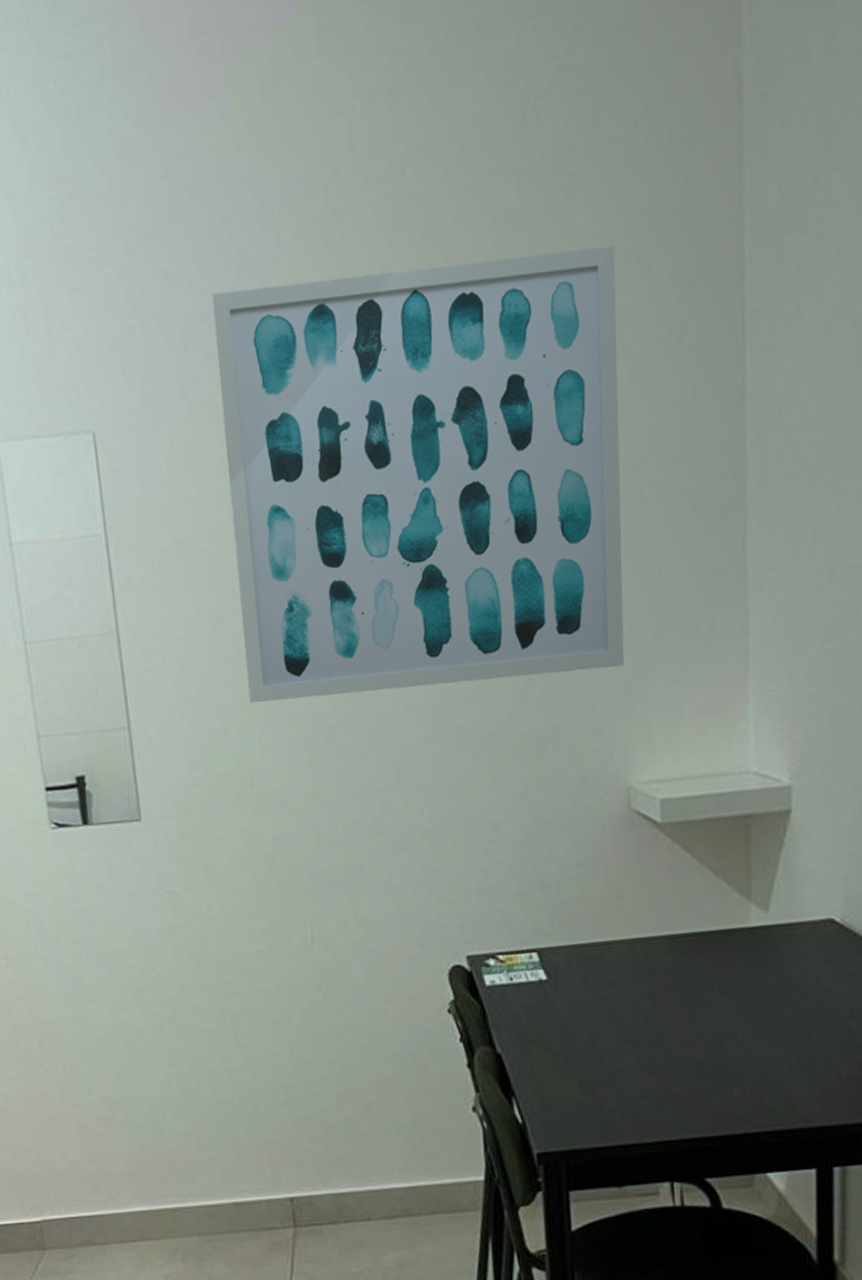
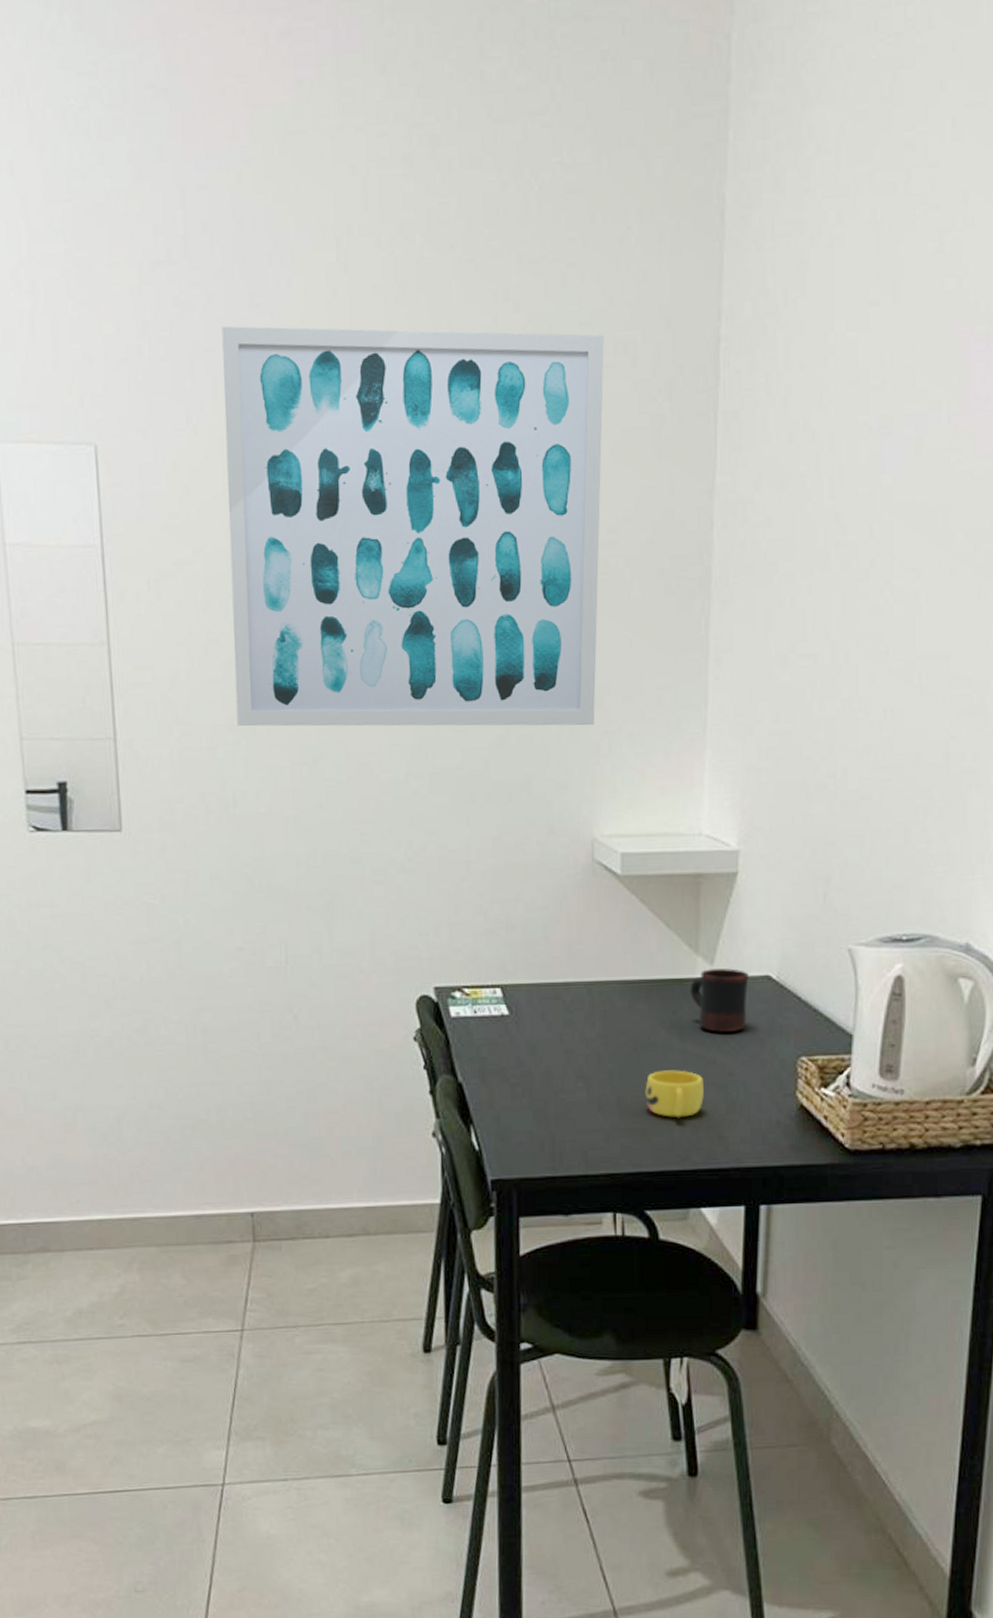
cup: none [699,1027,765,1079] -> present [645,1070,704,1118]
mug: none [743,914,809,985] -> present [690,968,749,1033]

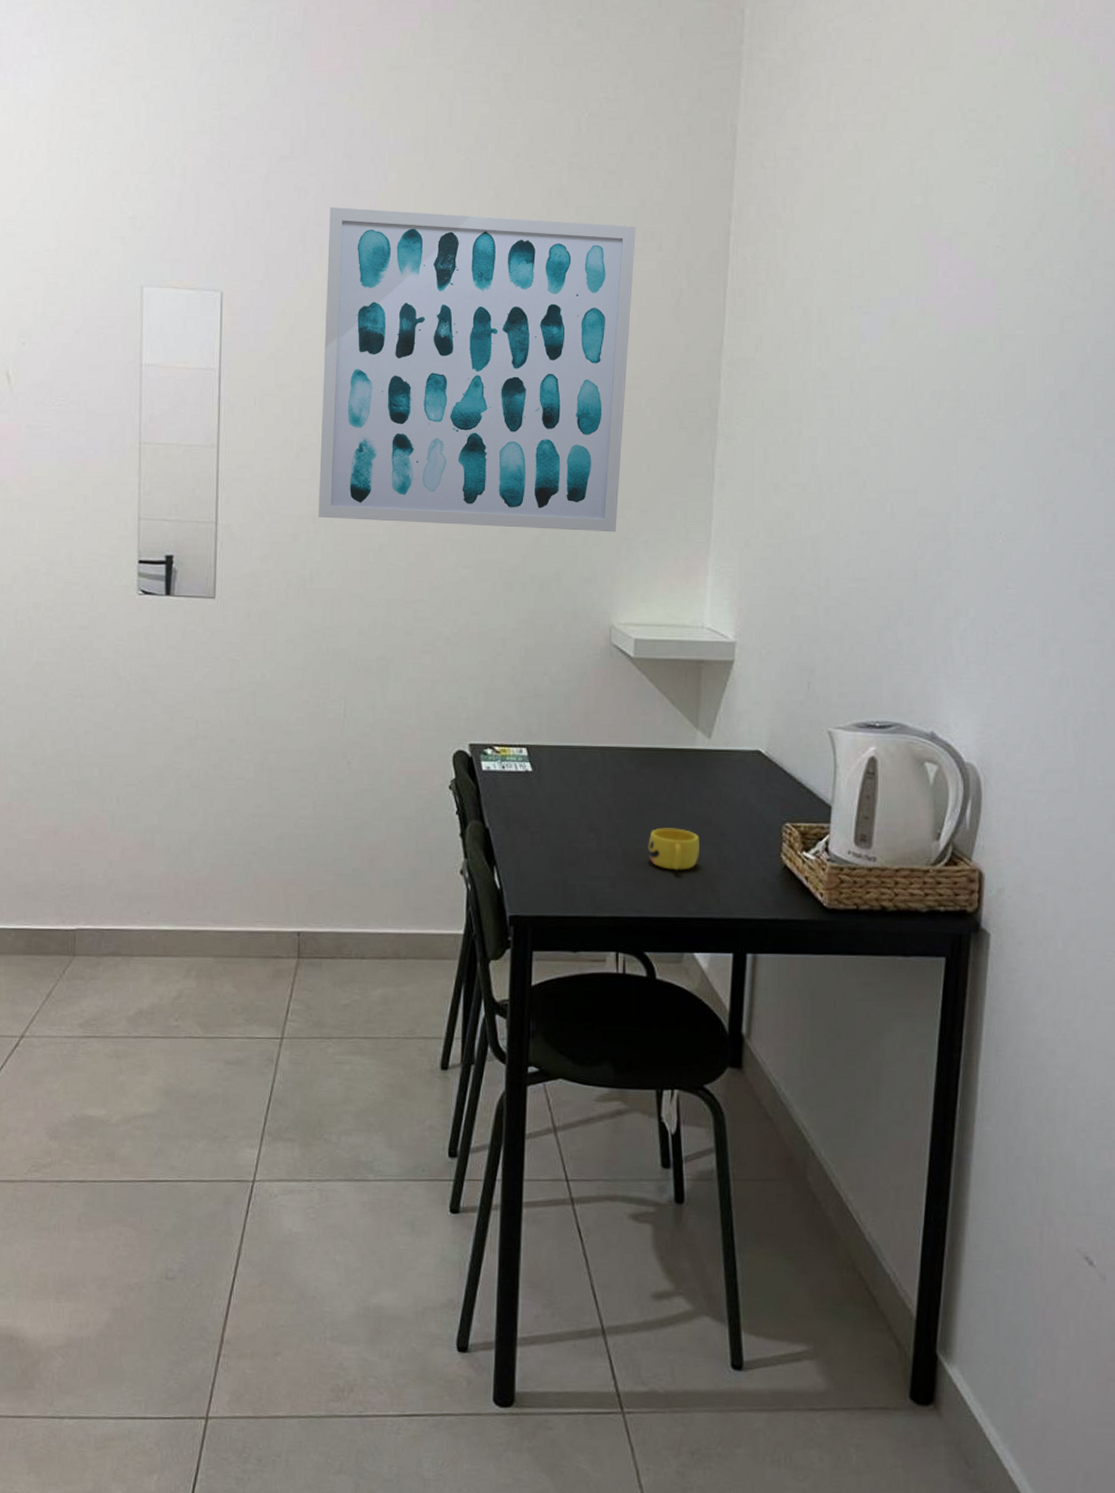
mug: present [690,968,749,1033] -> none [690,742,741,798]

